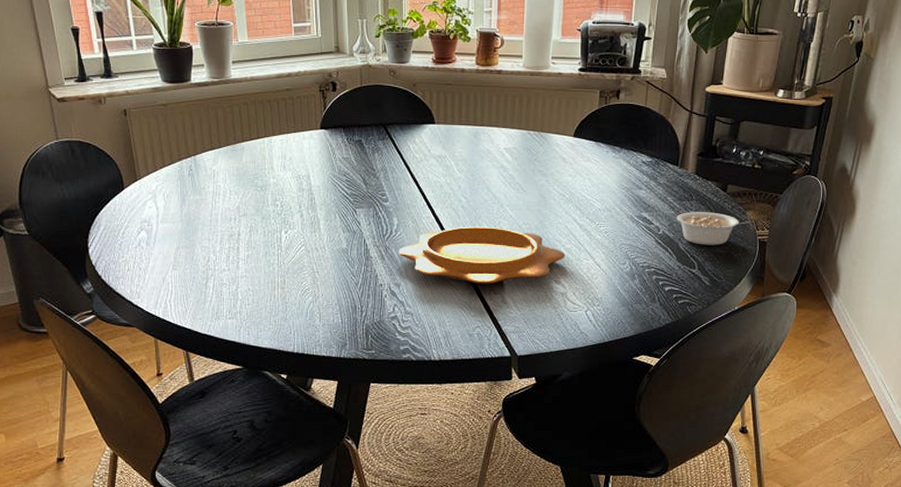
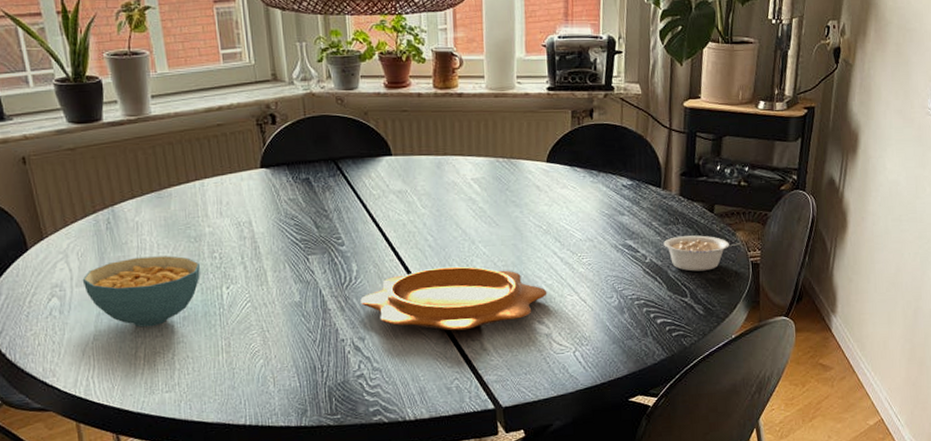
cereal bowl: none [166,201,264,262] -> present [82,256,200,328]

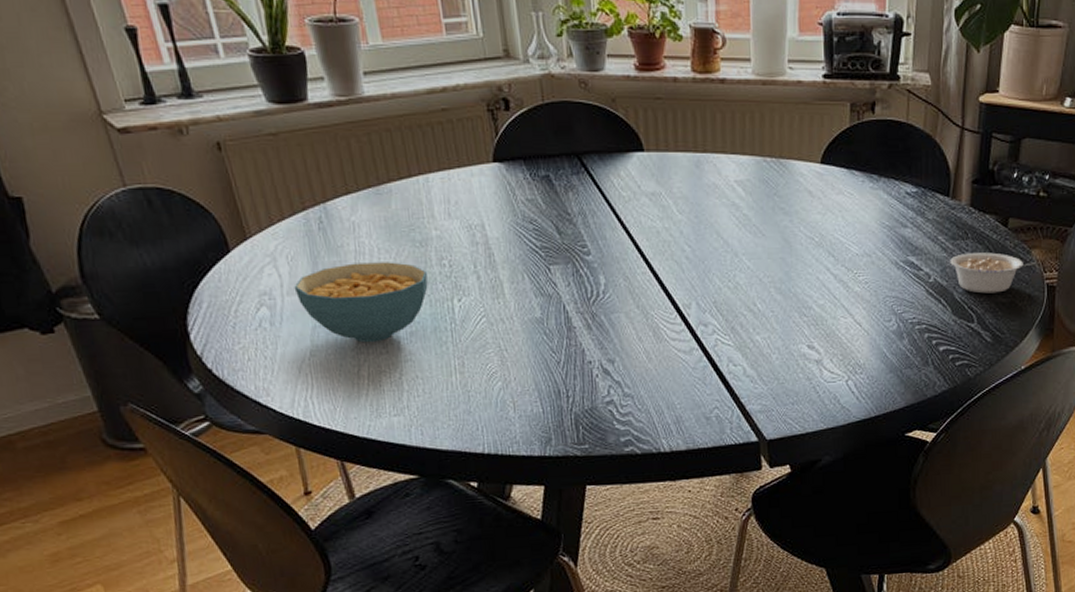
decorative bowl: present [360,266,547,331] -> none [609,281,818,355]

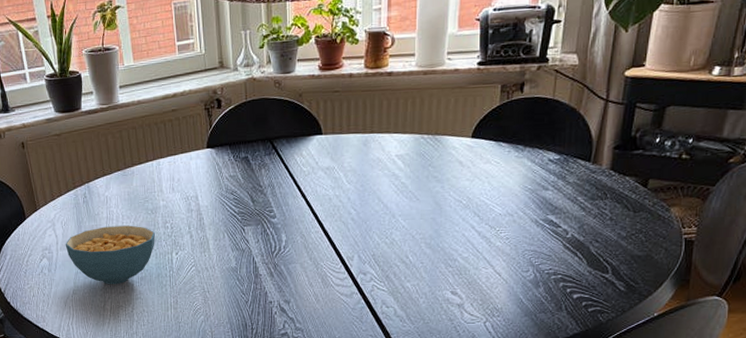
legume: present [950,252,1036,294] -> none [588,211,675,248]

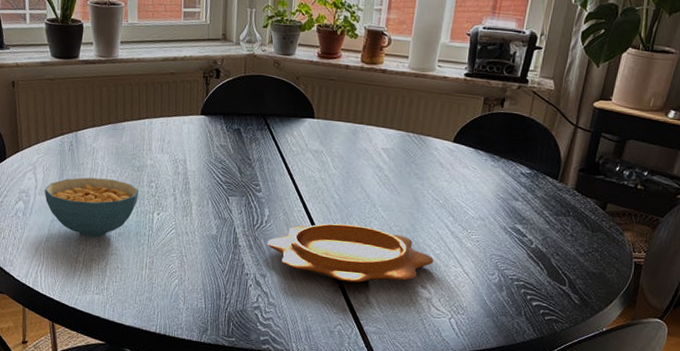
decorative bowl: none [288,238,462,298] -> present [267,223,434,283]

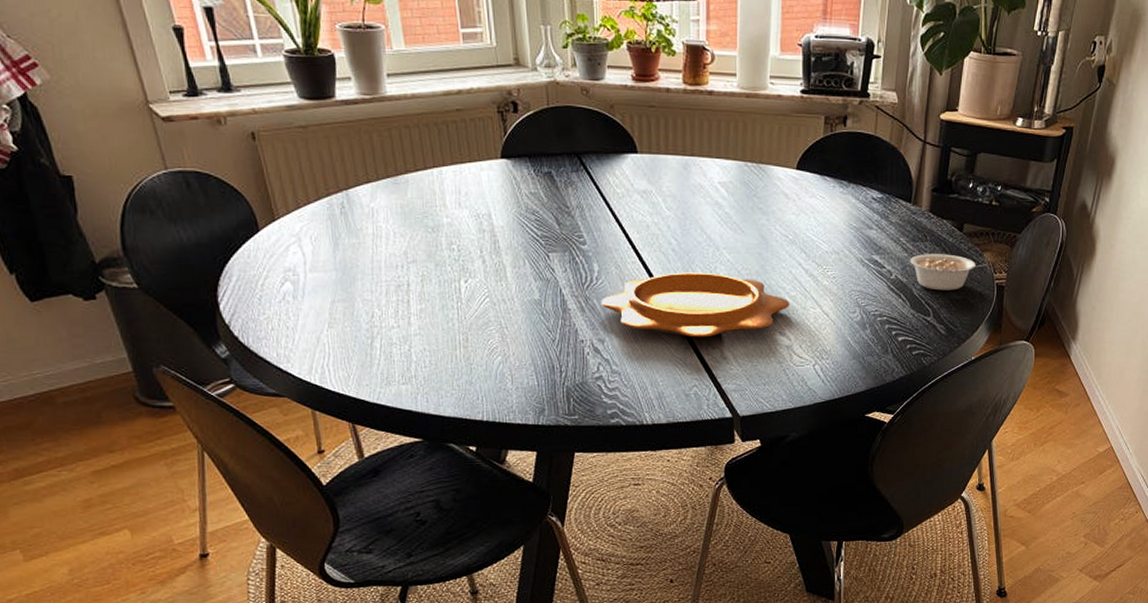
cereal bowl: present [44,177,139,238] -> none [316,245,438,317]
legume: none [551,227,627,264] -> present [910,254,988,291]

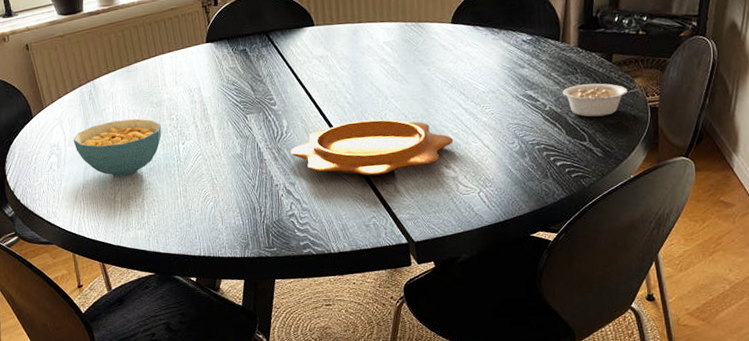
cereal bowl: none [316,245,438,317] -> present [73,119,162,178]

